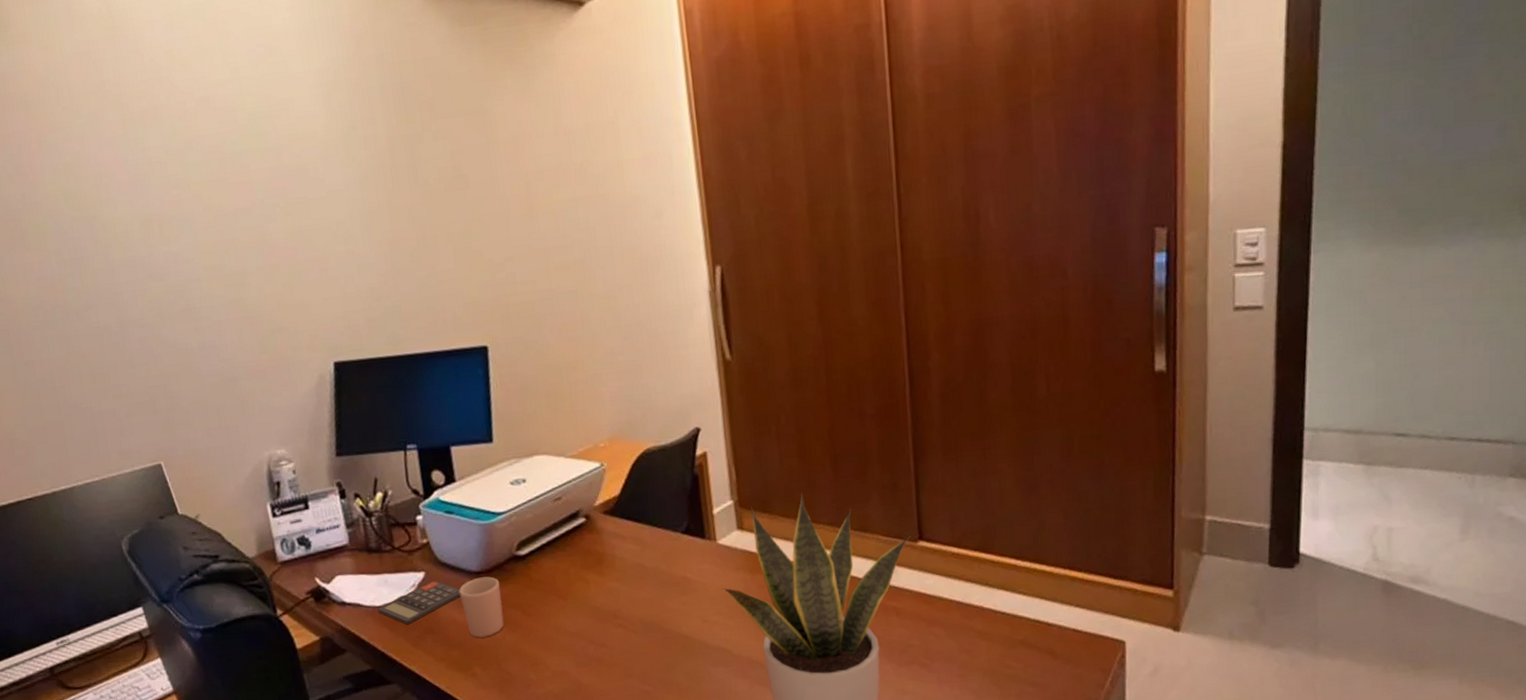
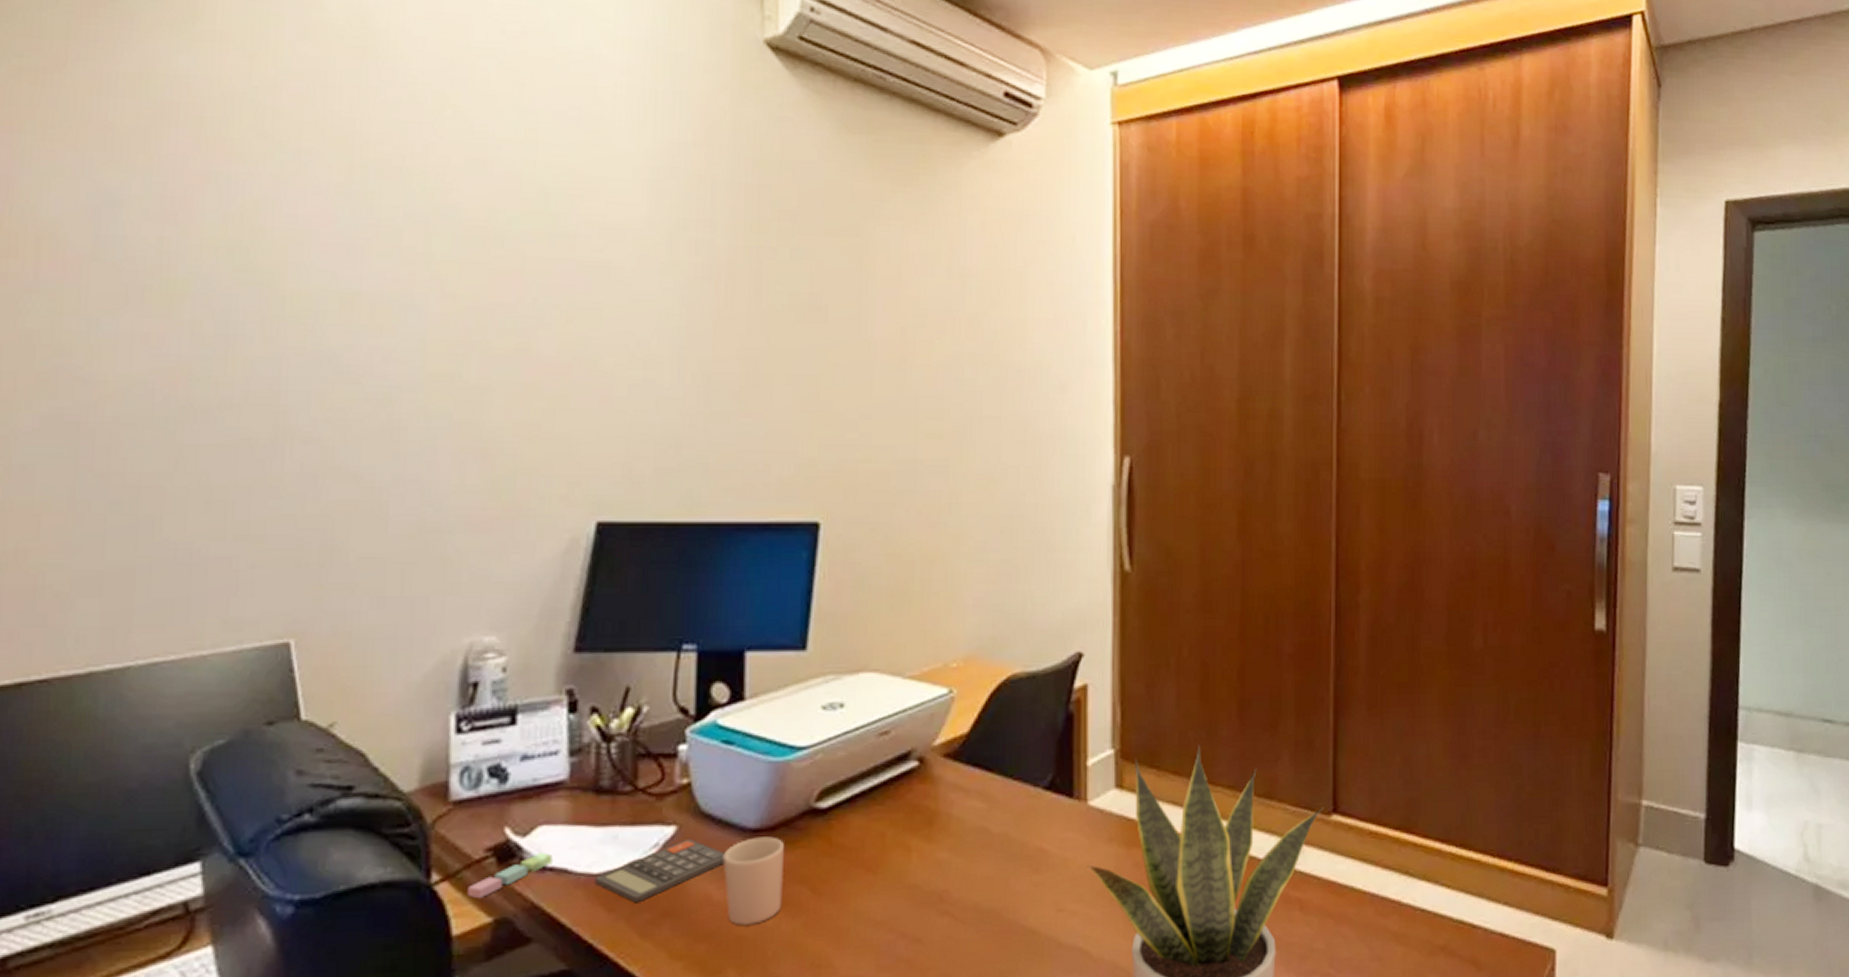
sticky notes: none [300,593,349,625] -> present [467,853,553,899]

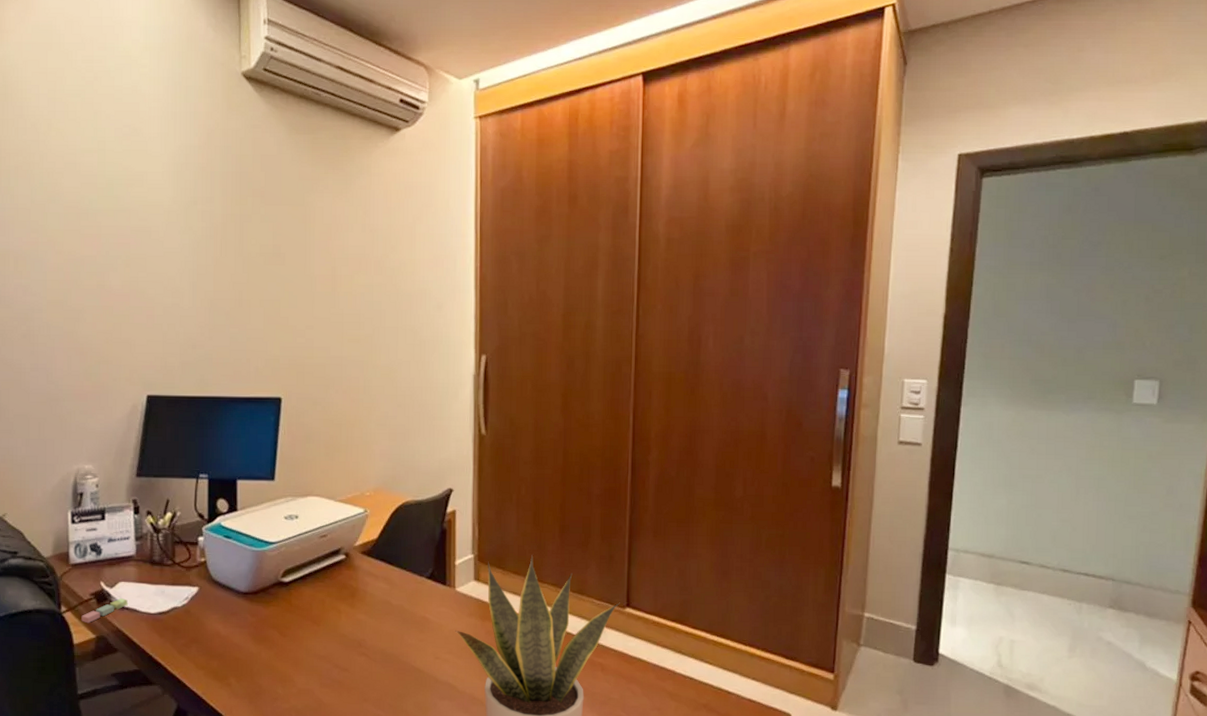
calculator: present [595,838,725,903] -> none [152,595,227,633]
mug: present [722,836,785,927] -> none [226,597,263,652]

